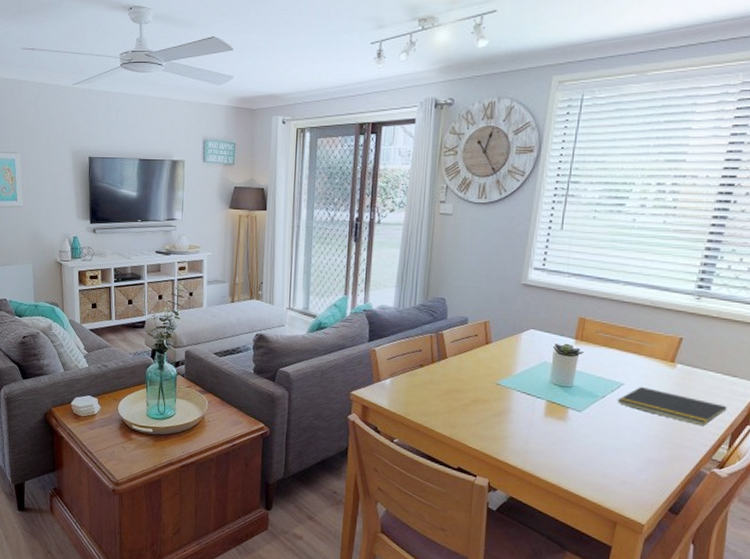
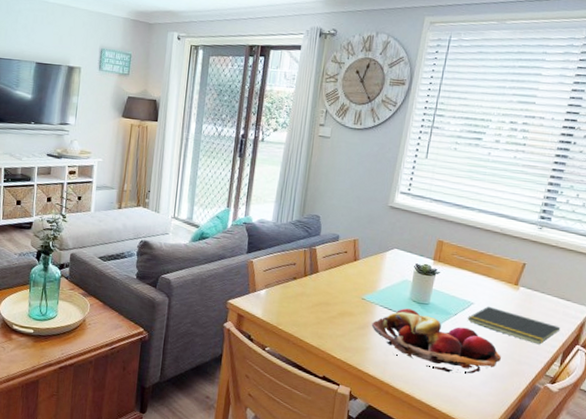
fruit basket: none [508,392,658,461] -> present [371,308,501,374]

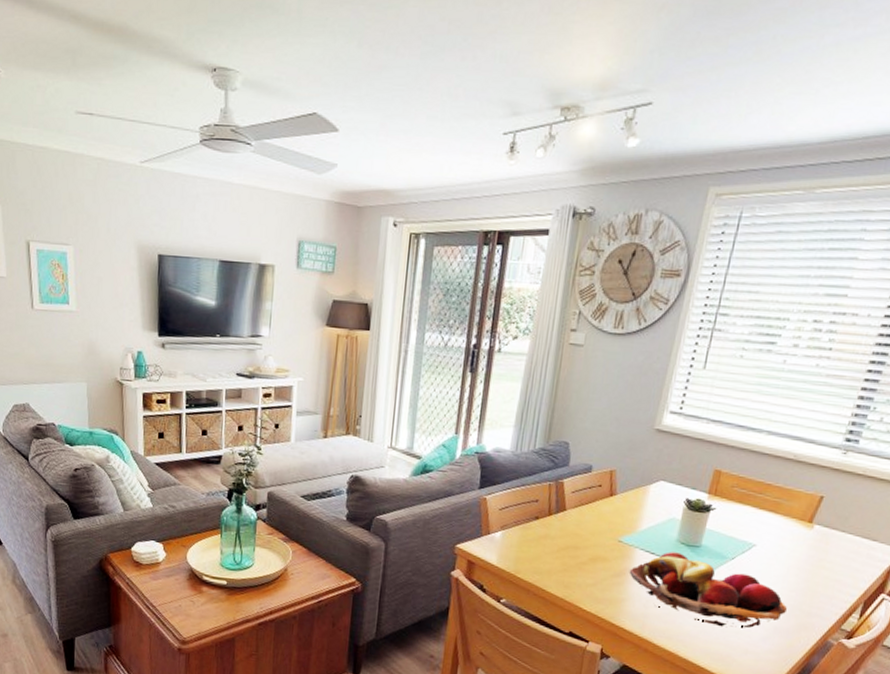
notepad: present [467,306,561,345] -> none [747,548,863,594]

